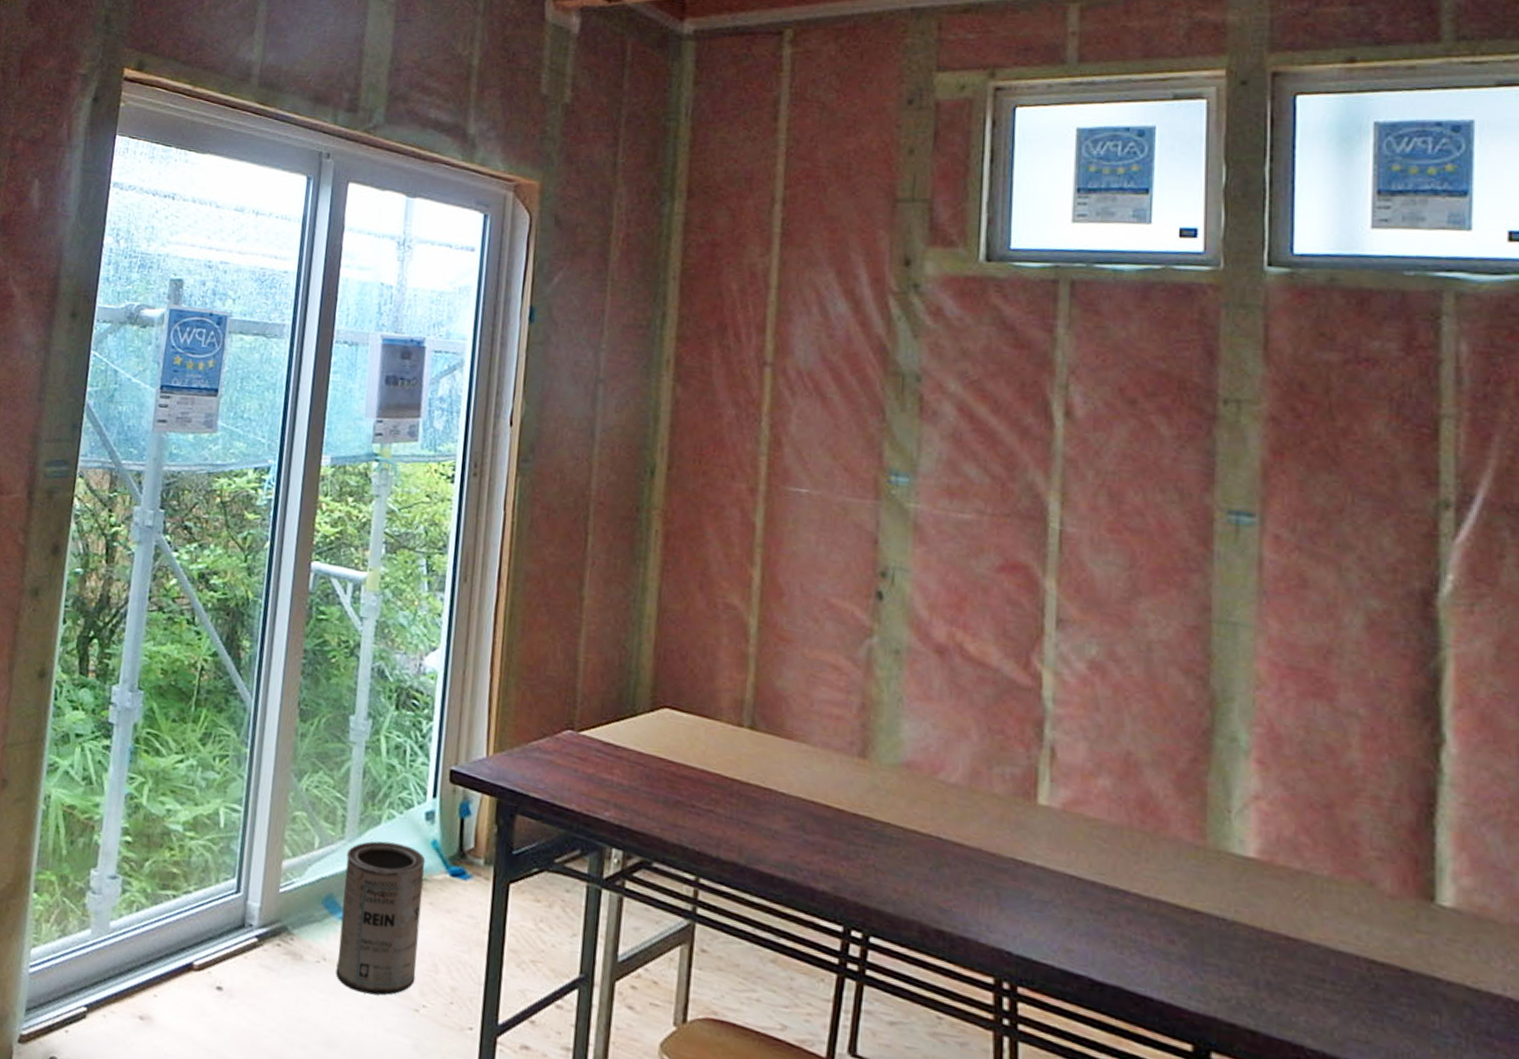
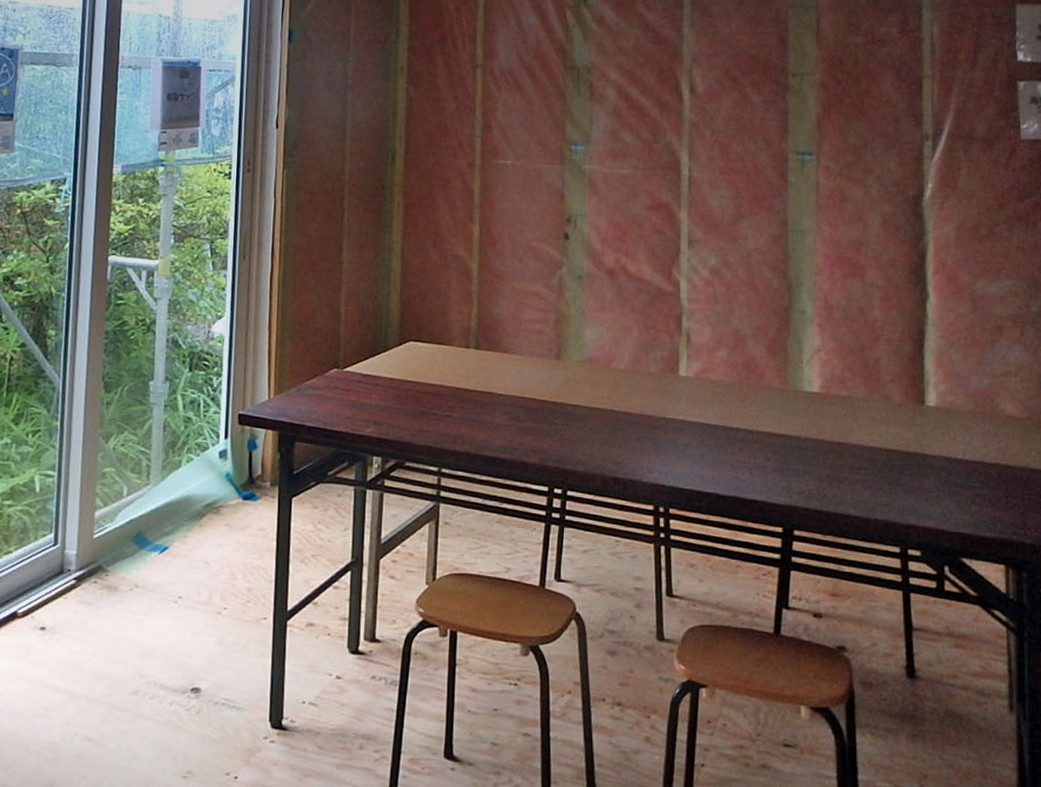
paint can: present [336,841,426,995] -> none [147,481,221,608]

